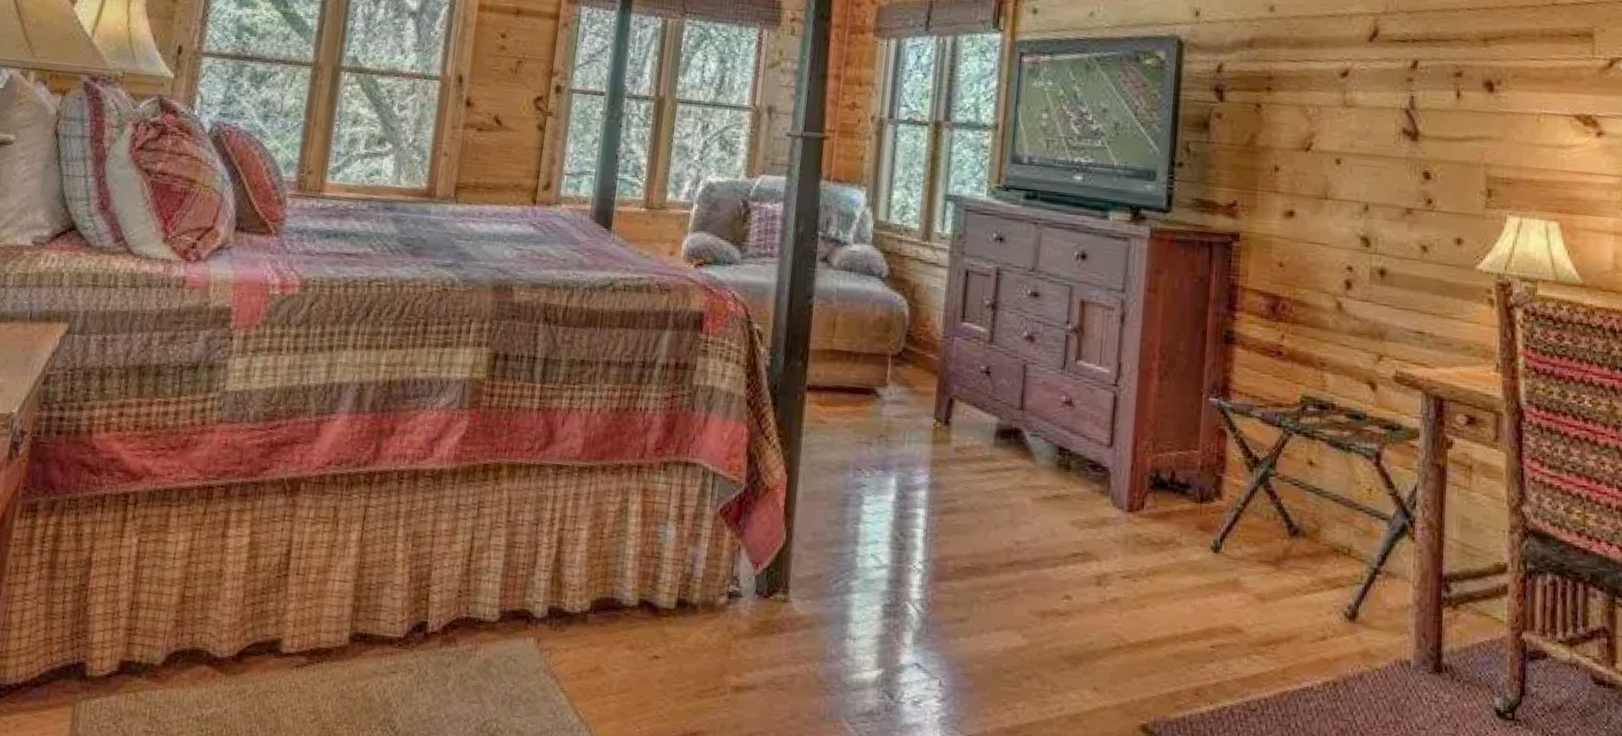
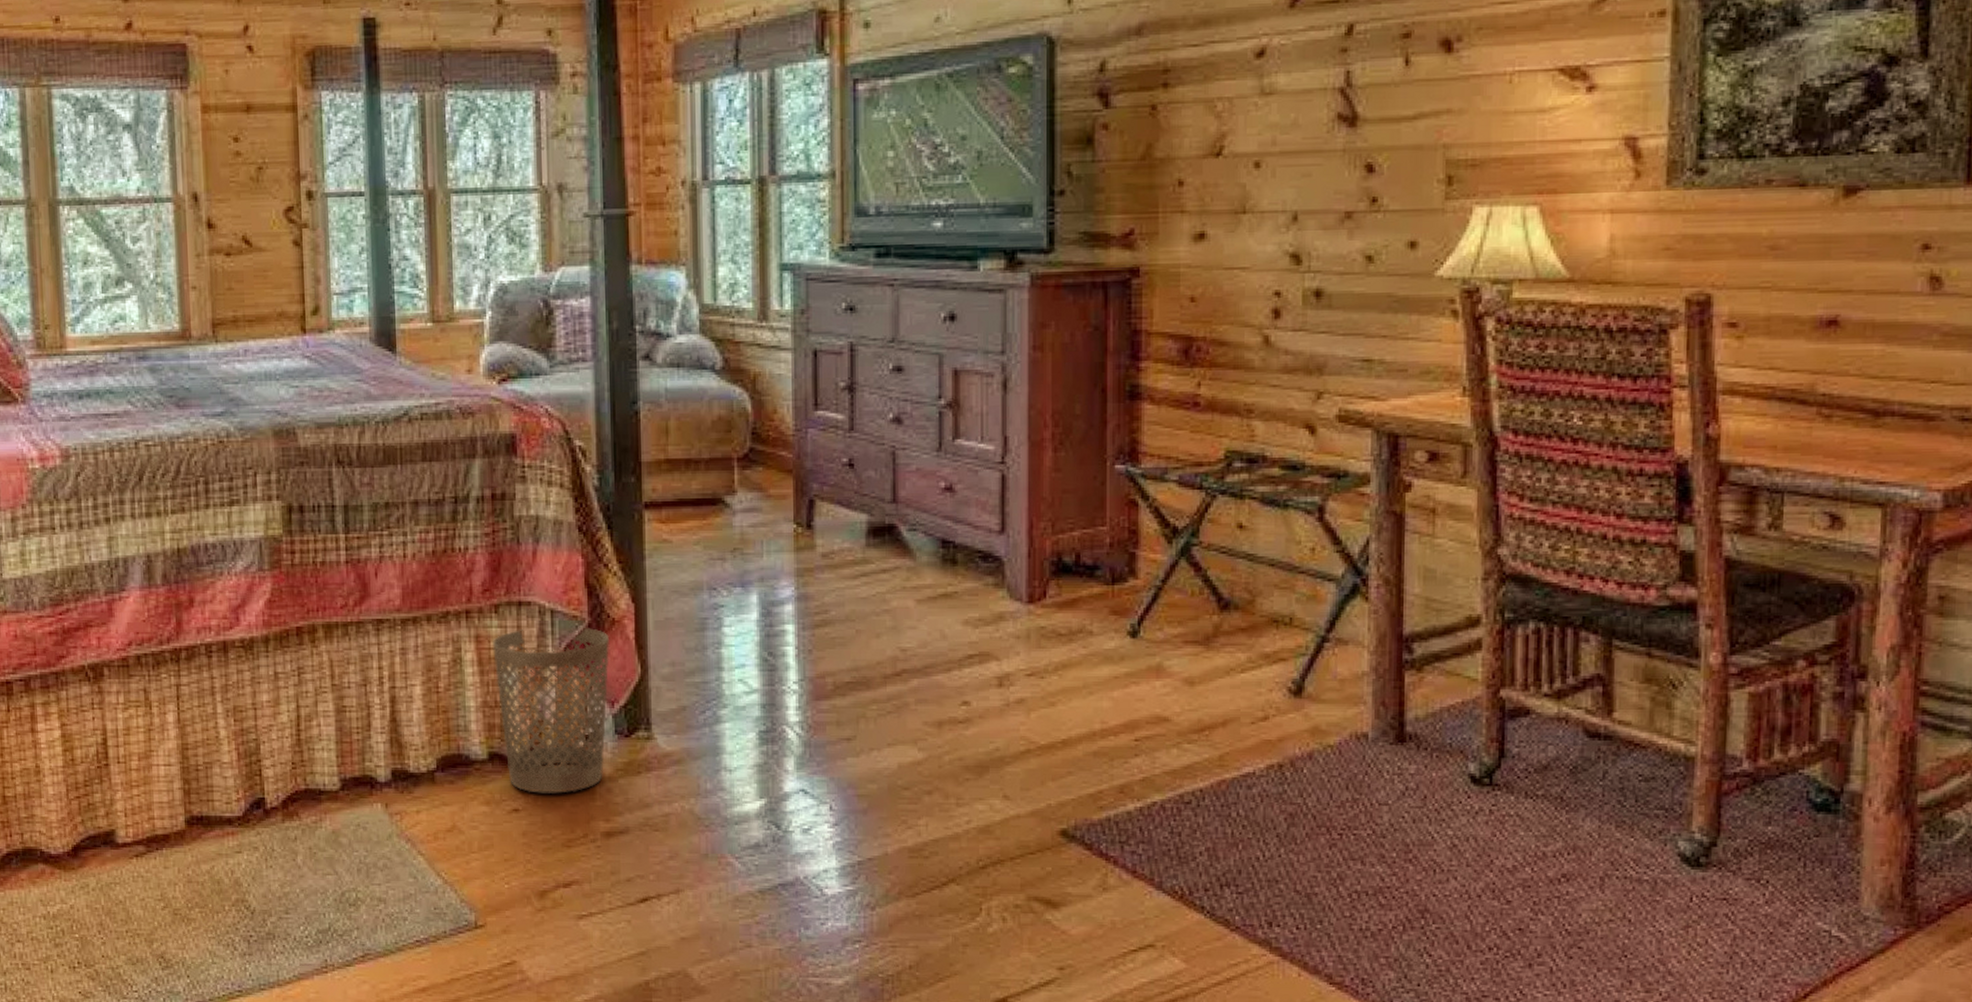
wastebasket: none [654,487,762,646] -> present [492,627,609,794]

